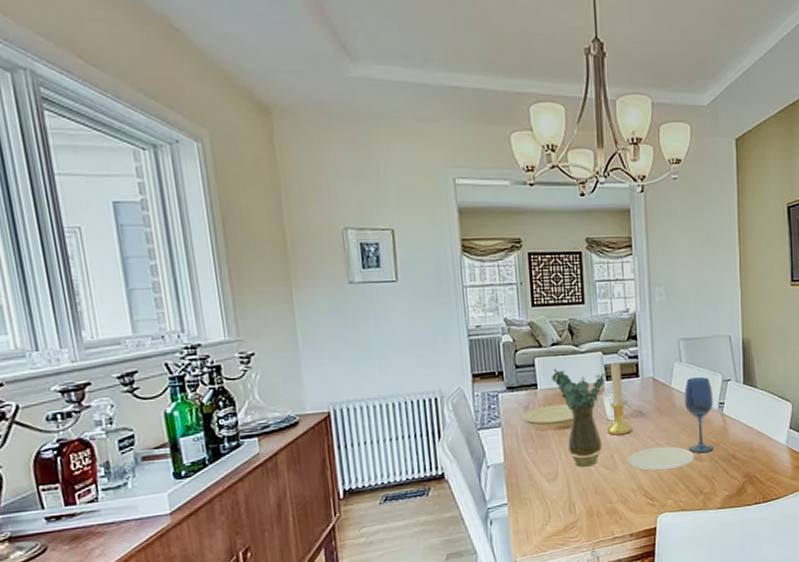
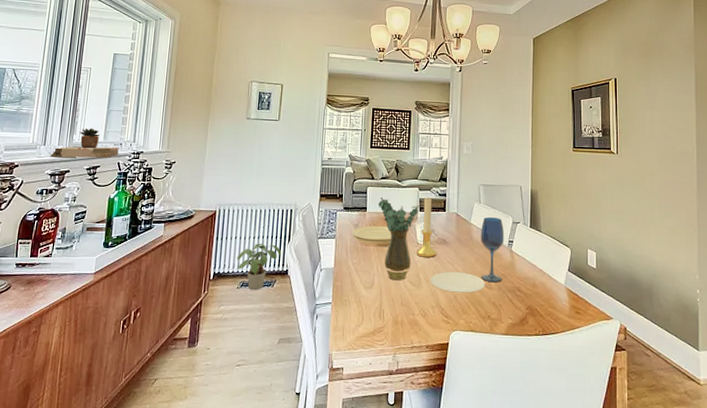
succulent plant: none [51,318,163,367] -> present [50,128,119,159]
potted plant: none [372,446,432,503] -> present [237,244,282,289]

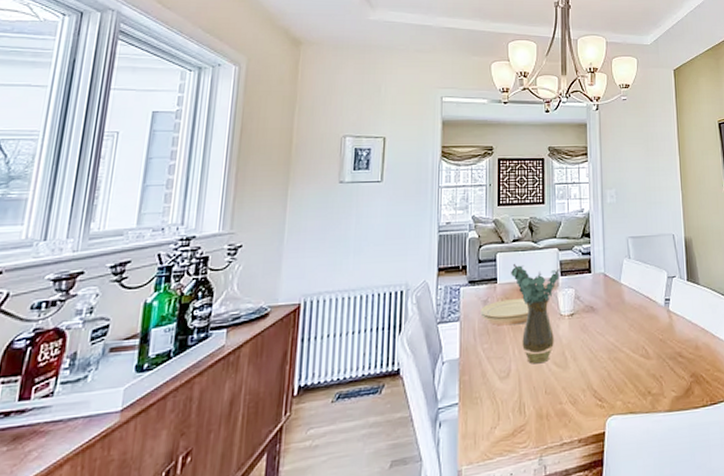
succulent plant: present [50,128,119,159] -> none [53,211,160,256]
potted plant: present [237,244,282,289] -> none [330,339,391,401]
candle holder: present [416,197,436,258] -> none [559,258,583,331]
plate: present [430,271,485,294] -> none [578,342,642,371]
wineglass: present [481,217,505,283] -> none [633,274,661,351]

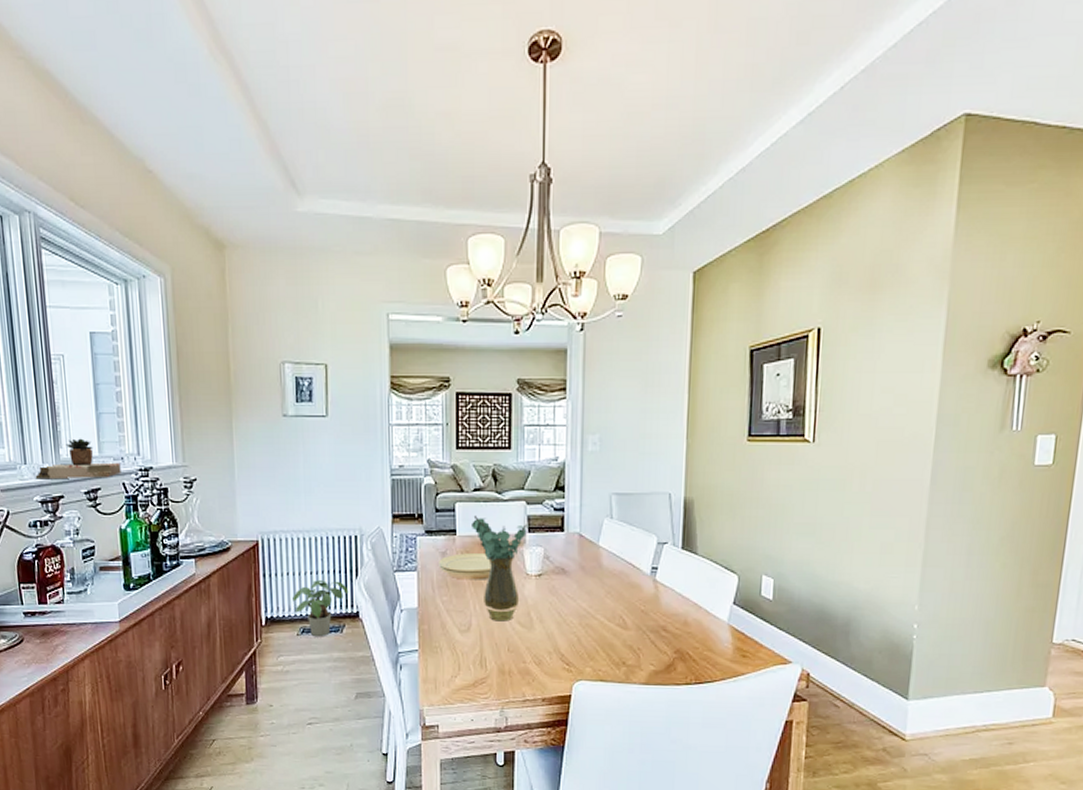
succulent plant: none [53,211,160,256] -> present [35,438,121,480]
potted plant: none [330,339,391,401] -> present [292,580,349,636]

